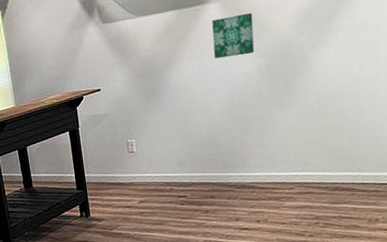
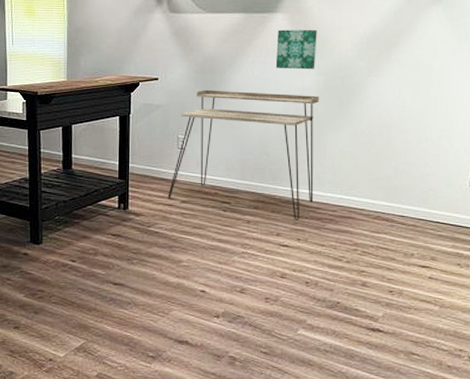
desk: none [125,78,269,203] -> present [168,89,319,220]

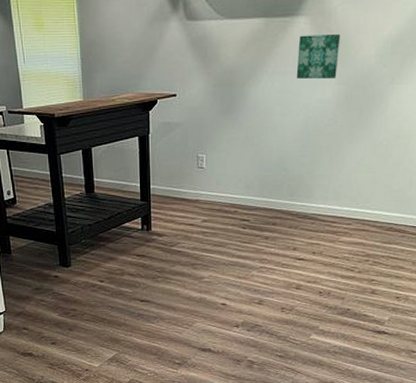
desk: present [168,89,319,220] -> none [189,105,339,234]

